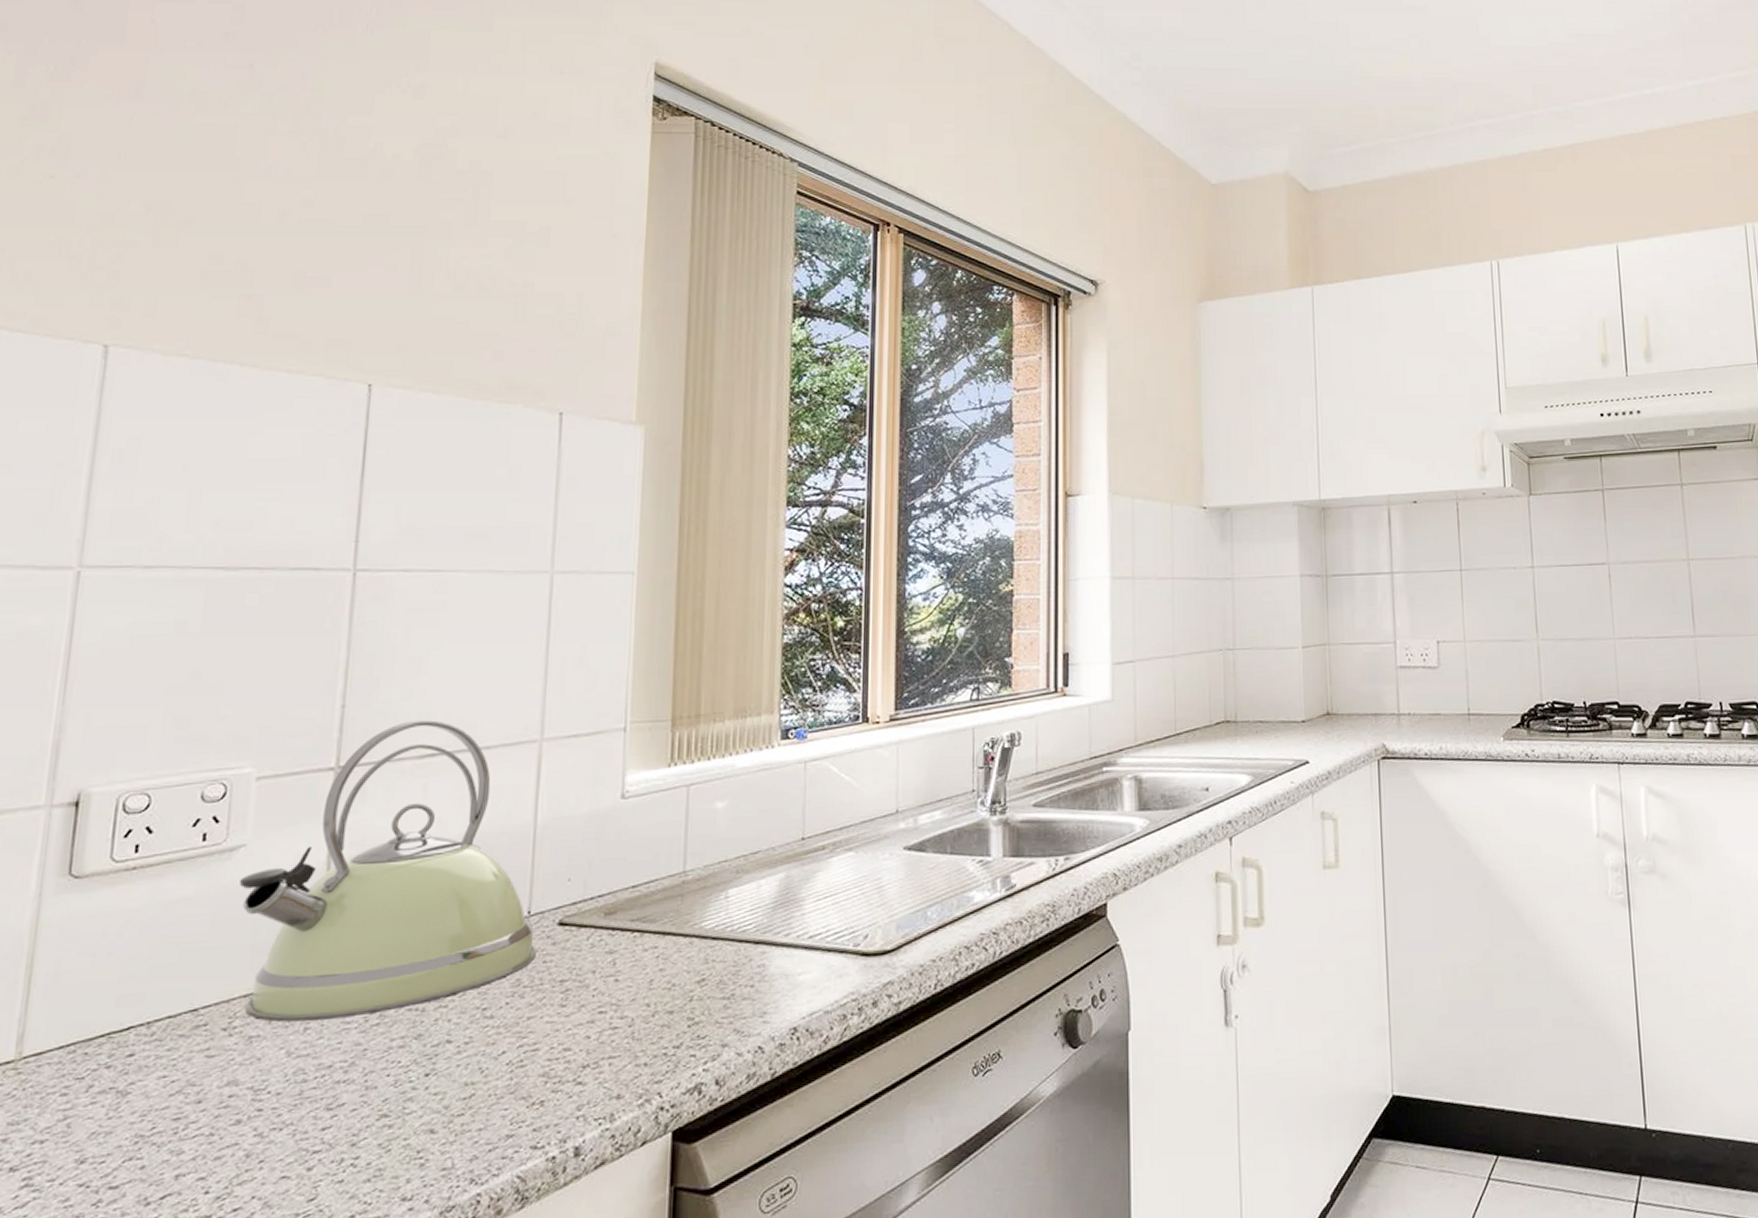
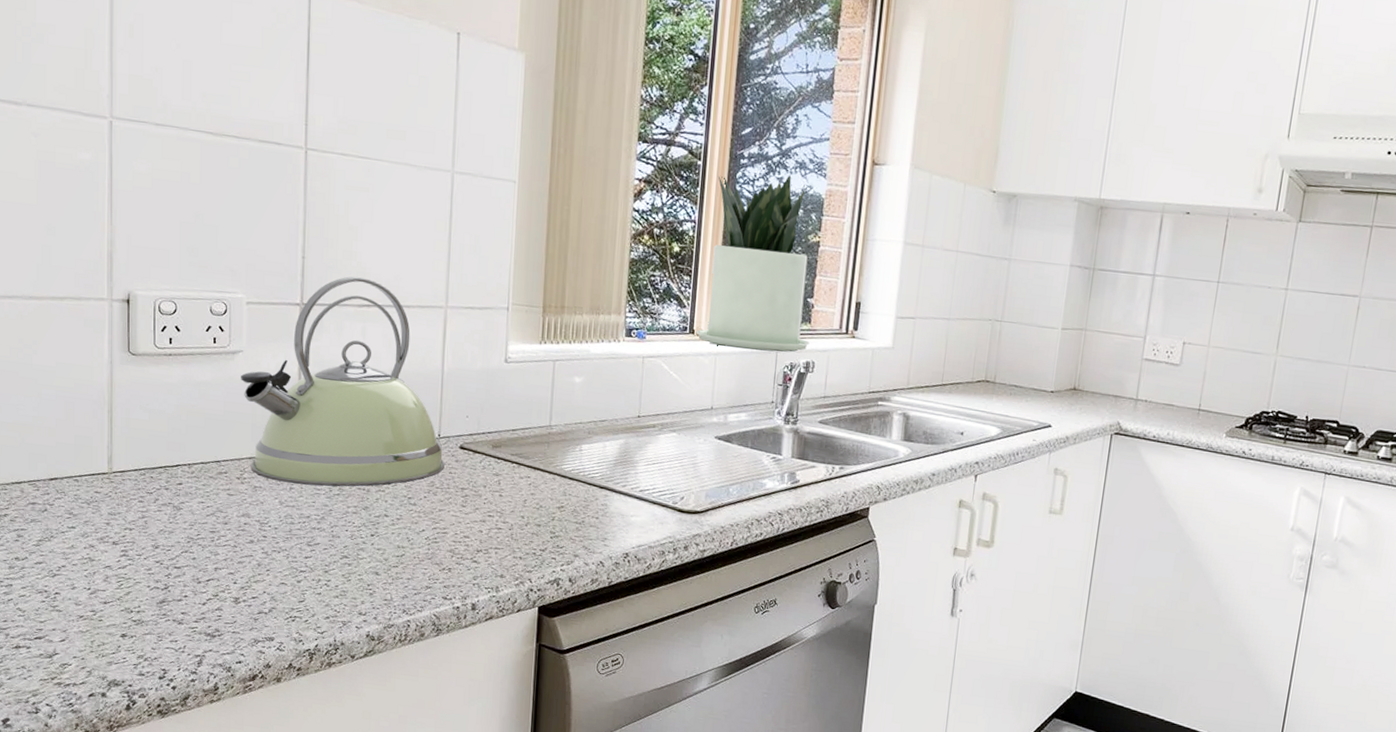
planter: none [871,521,1012,732] -> present [696,175,810,353]

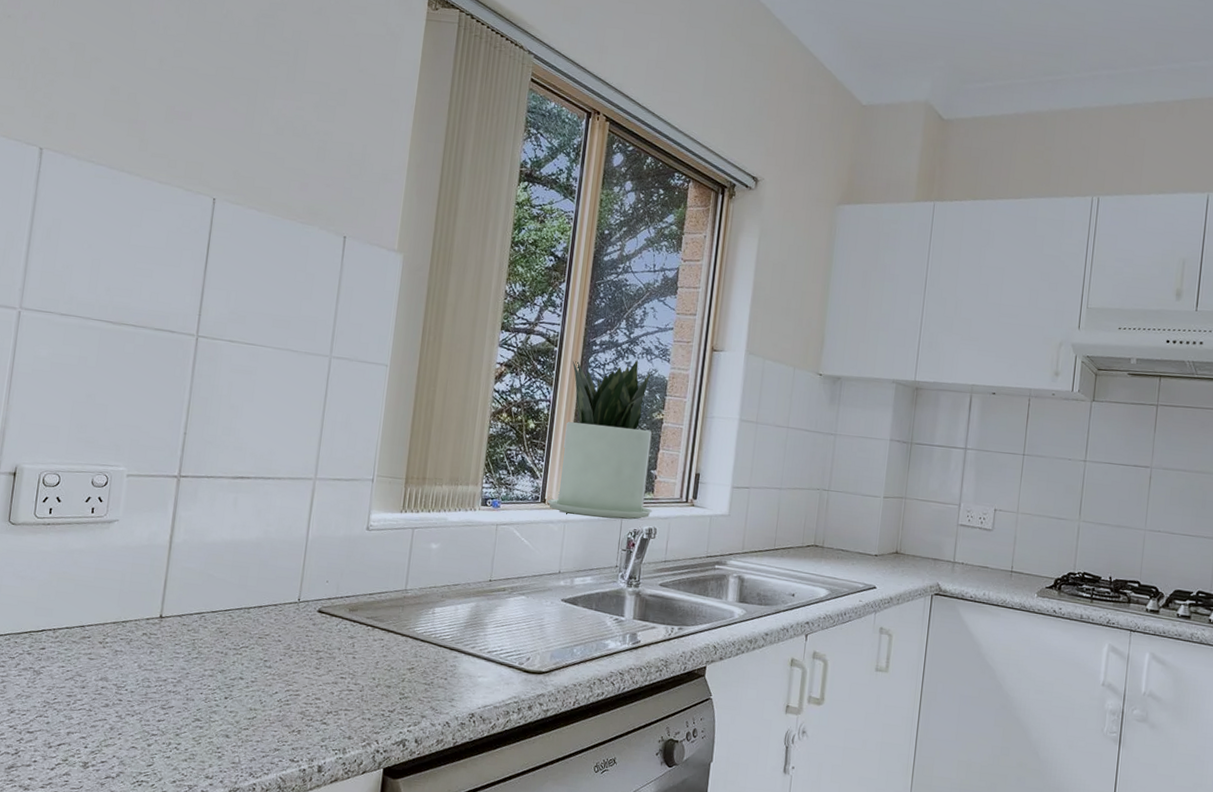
kettle: present [241,276,445,487] -> none [113,450,302,650]

